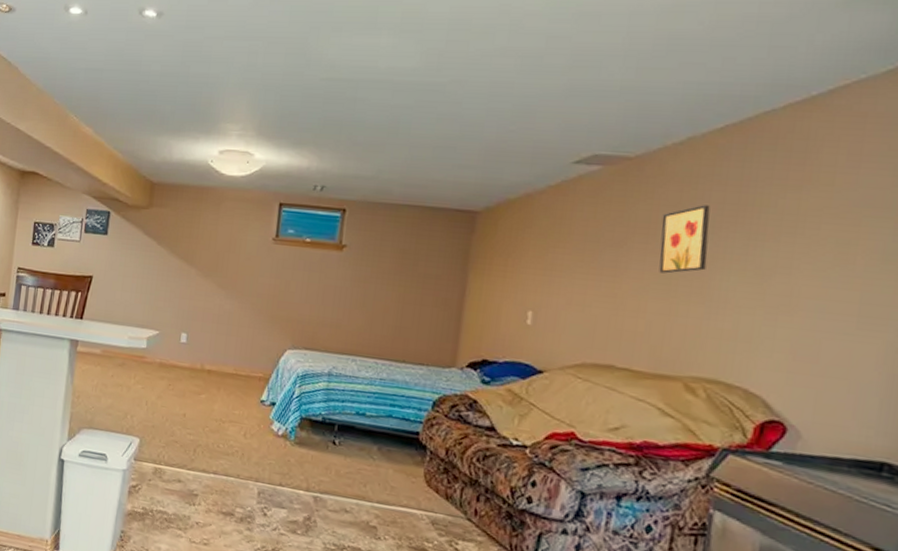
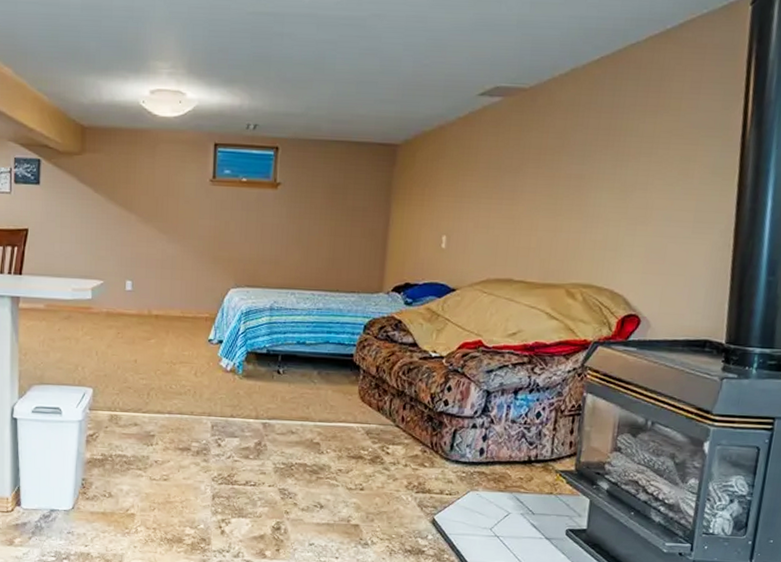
wall art: present [659,205,711,274] -> none [548,131,588,194]

